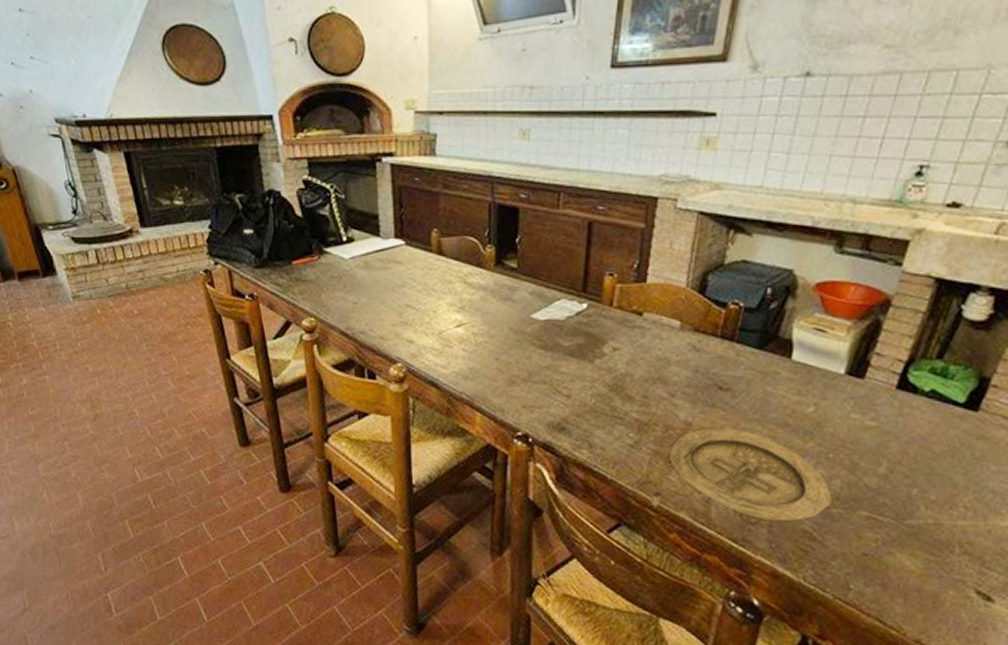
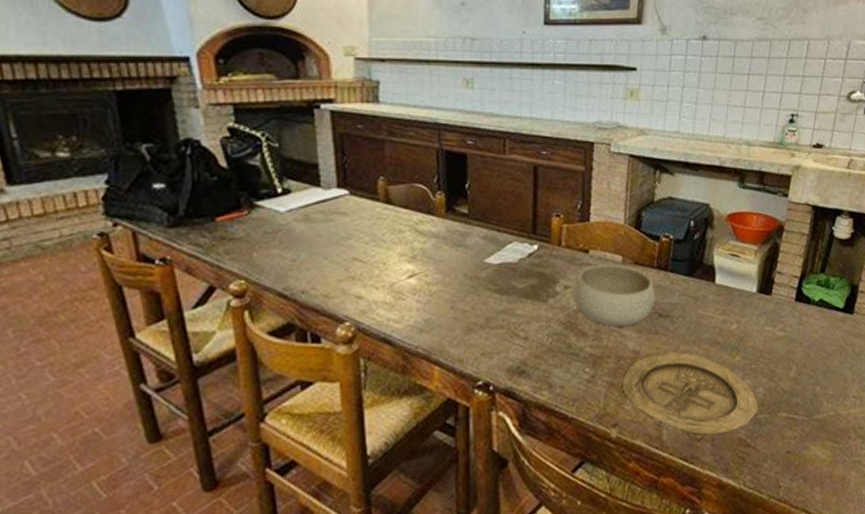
bowl: none [622,328,716,395] -> present [573,264,655,327]

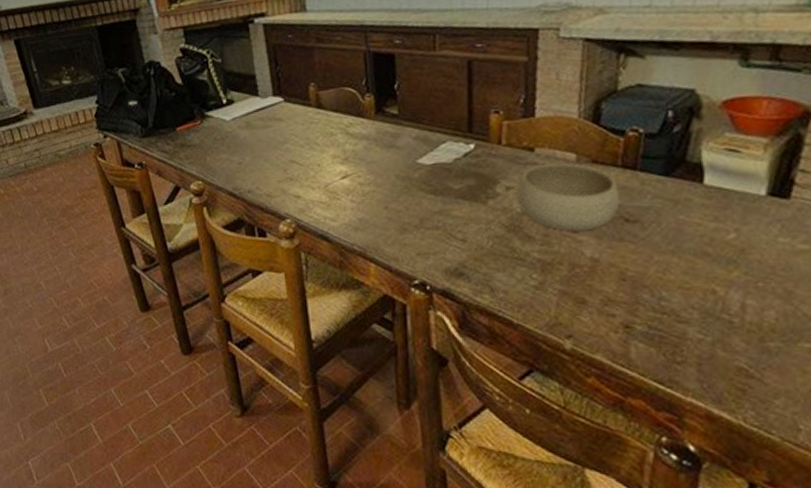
plate: present [622,352,758,435] -> none [578,262,767,359]

